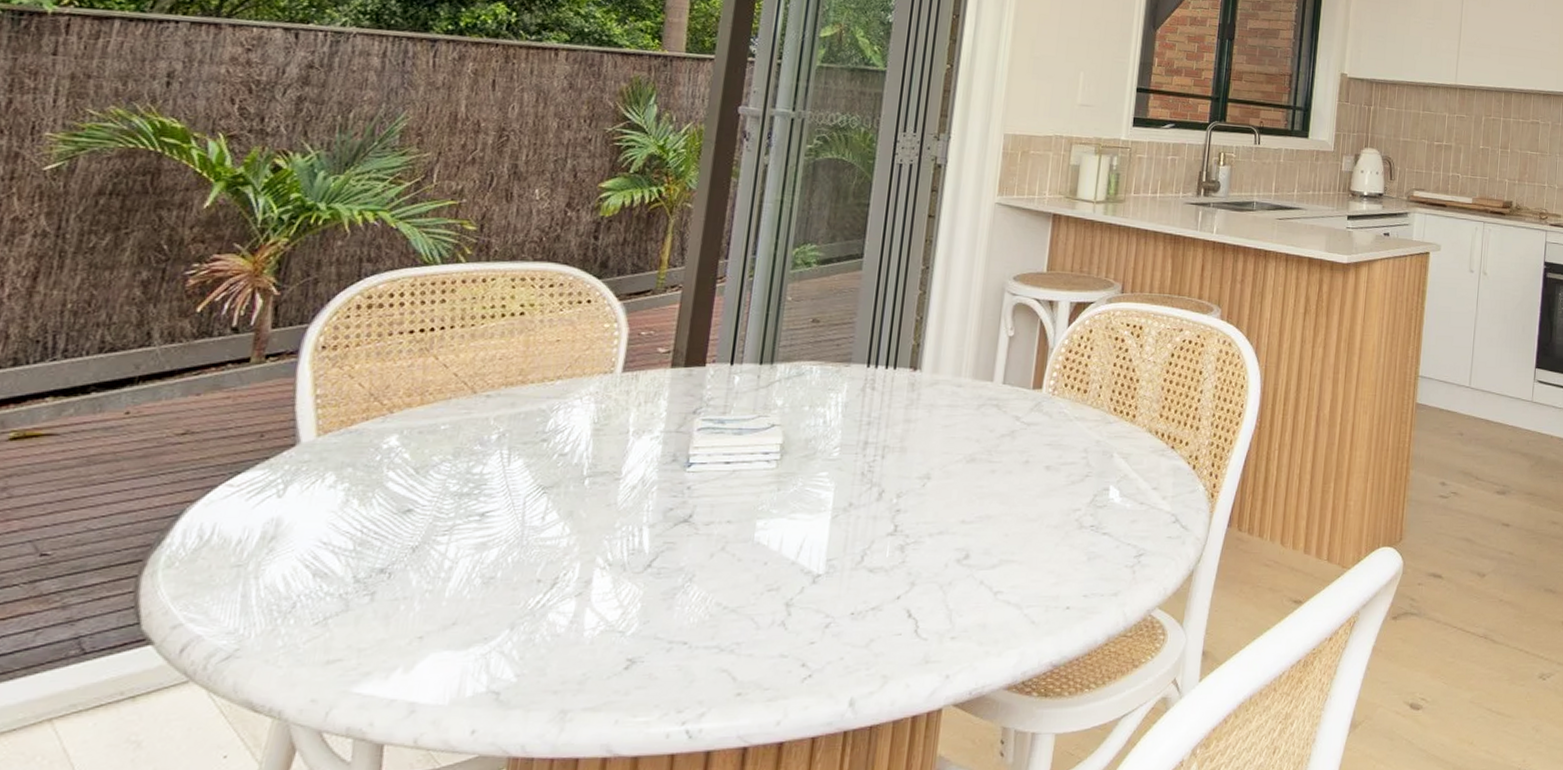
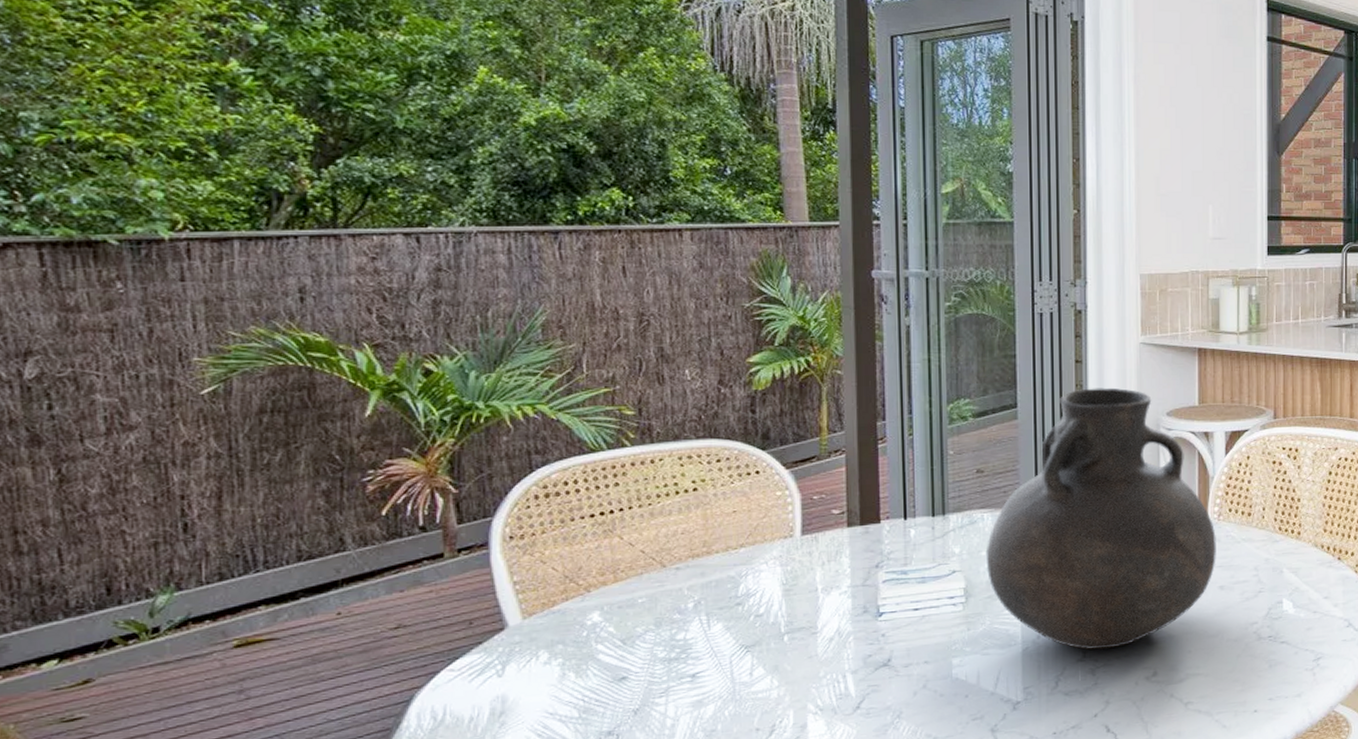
vase: none [807,244,1049,524] -> present [985,387,1216,650]

